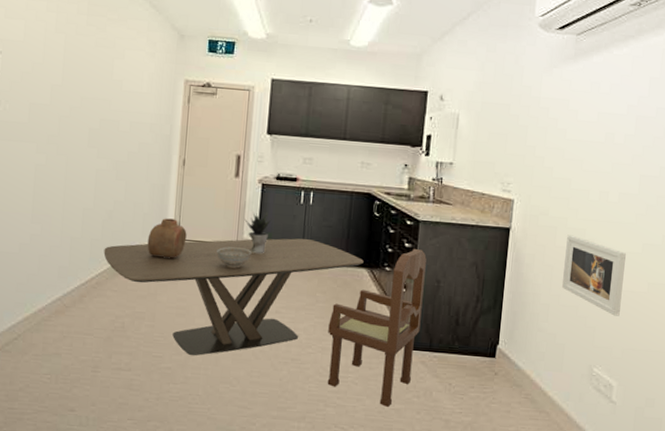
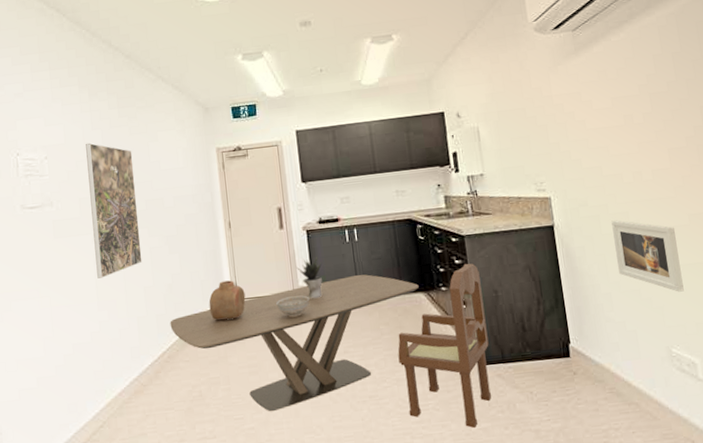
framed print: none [36,45,95,191] -> present [86,142,142,279]

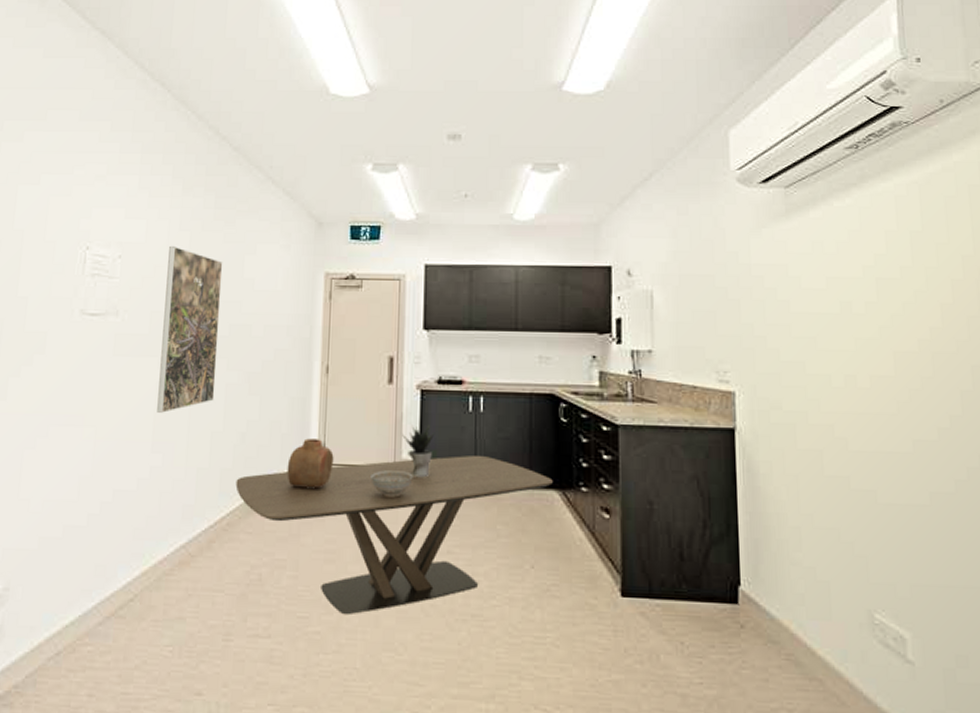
dining chair: present [398,263,491,428] -> none [515,460,634,678]
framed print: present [611,220,684,292] -> none [811,433,898,540]

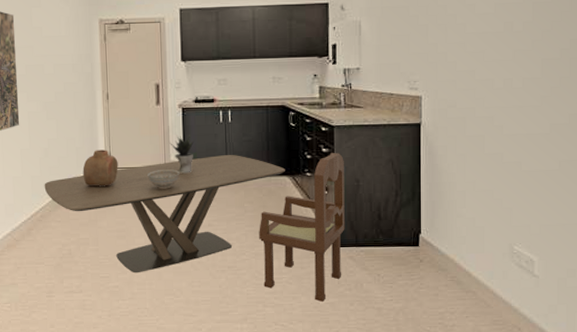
dining chair: none [515,460,634,678] -> present [259,152,345,302]

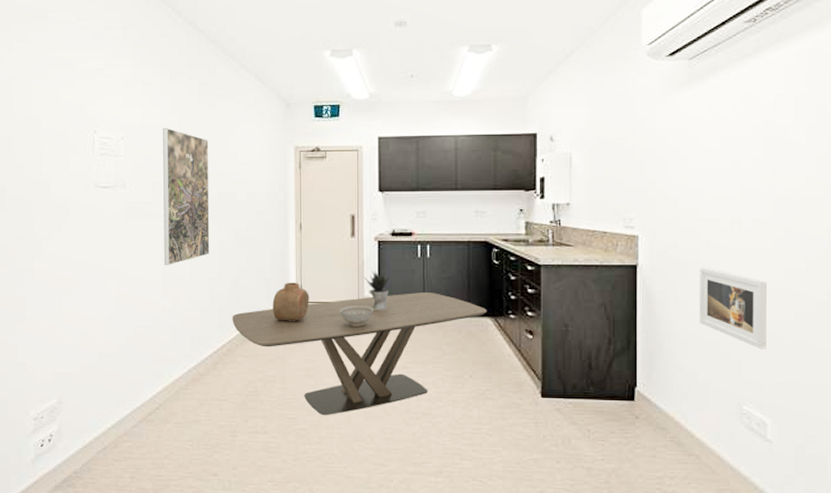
dining chair: present [259,152,345,302] -> none [457,293,552,457]
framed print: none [475,123,535,195] -> present [698,267,767,349]

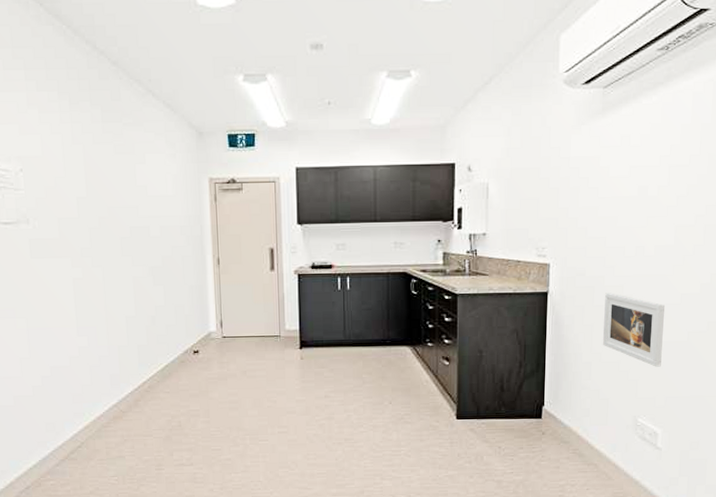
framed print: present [163,127,210,265] -> none [66,158,125,304]
dining table: present [232,293,487,416] -> none [151,324,406,446]
vase: present [272,282,309,321] -> none [192,317,230,356]
decorative bowl: present [340,306,374,327] -> none [261,339,295,359]
potted plant: present [364,269,391,311] -> none [285,302,311,343]

